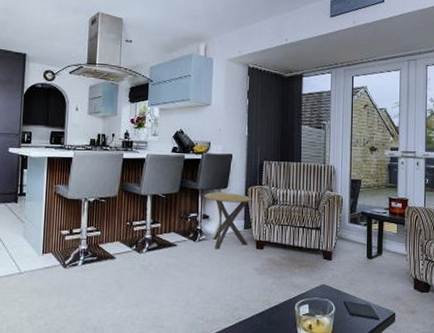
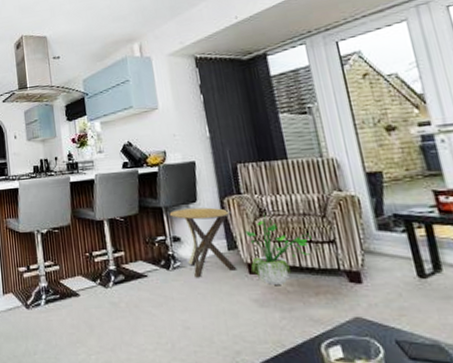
potted plant: none [259,202,305,258] -> present [245,212,311,285]

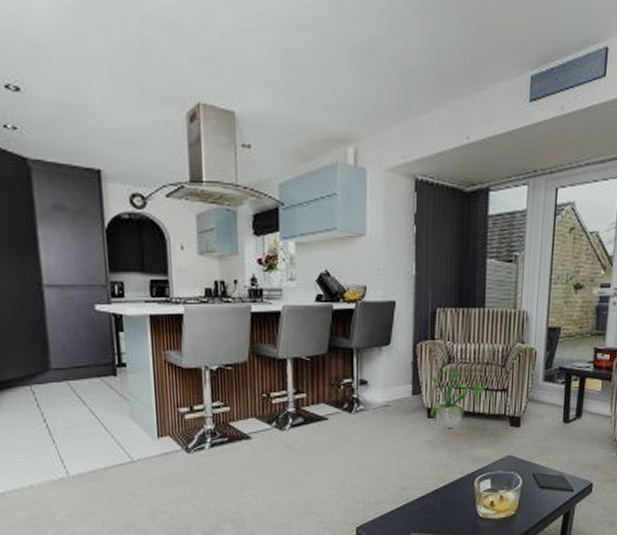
side table: present [169,207,237,278] -> none [360,351,422,421]

